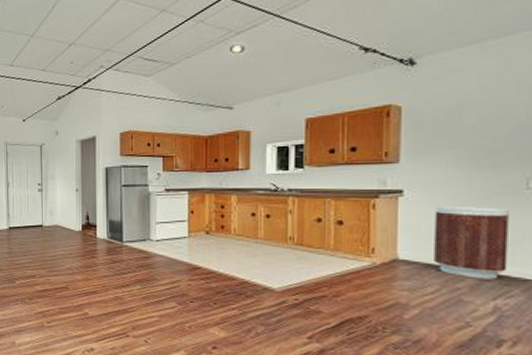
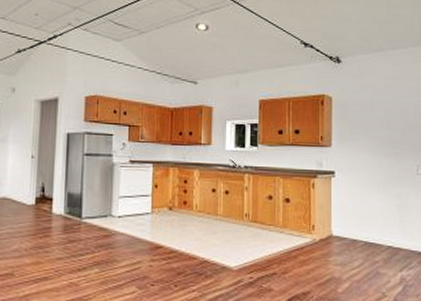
trash can: present [434,206,509,280] -> none [358,187,408,253]

